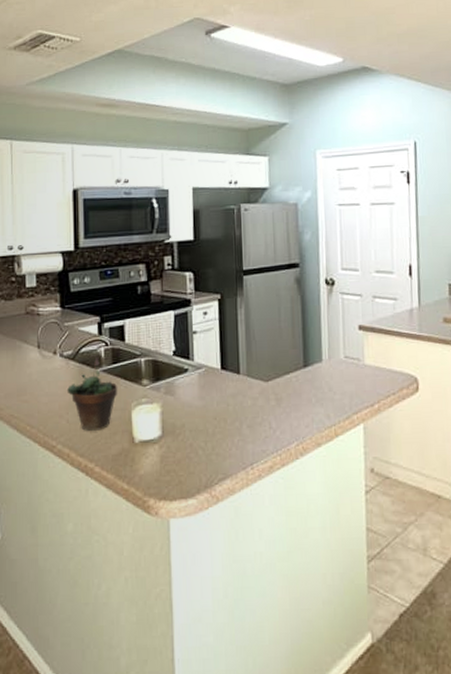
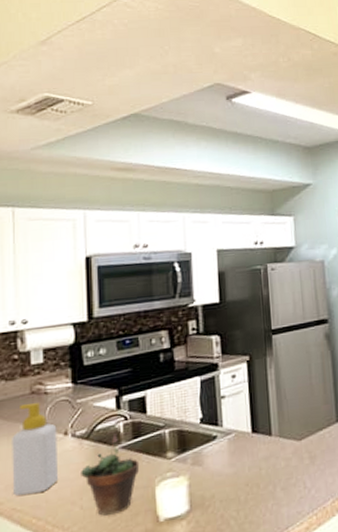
soap bottle: none [10,323,48,404] -> present [12,403,58,496]

